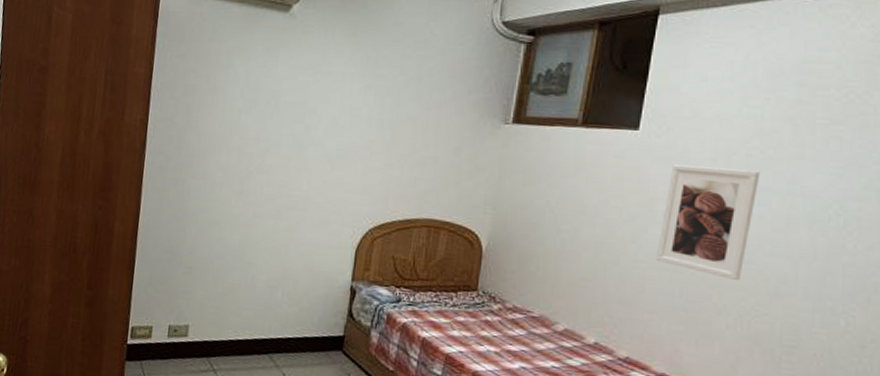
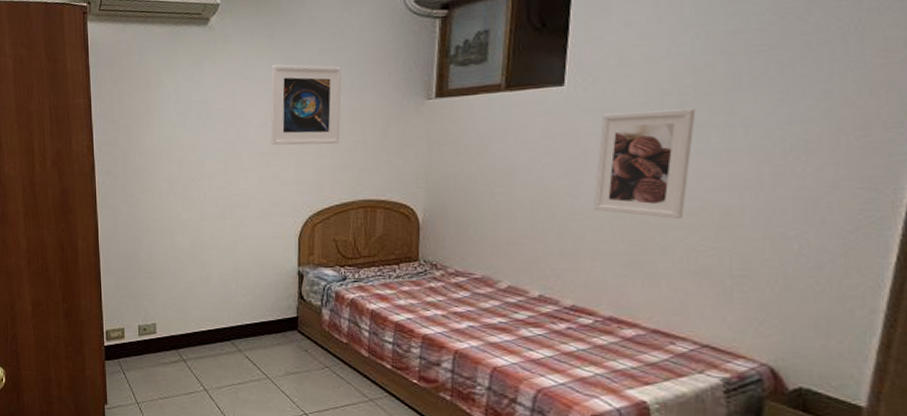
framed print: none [339,64,422,157] -> present [270,64,342,146]

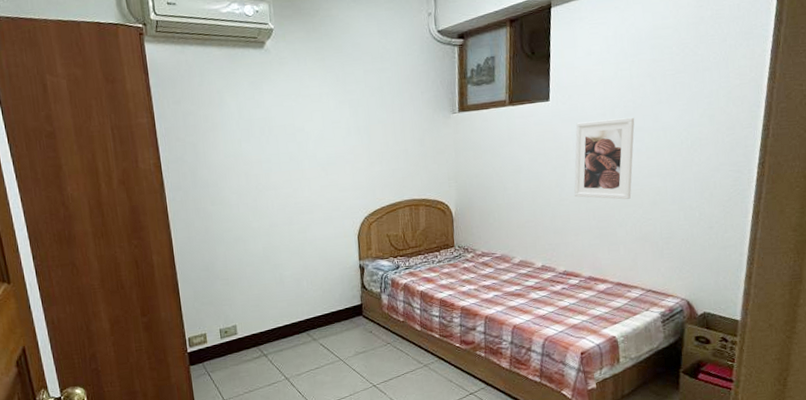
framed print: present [270,64,342,146] -> none [323,84,387,157]

